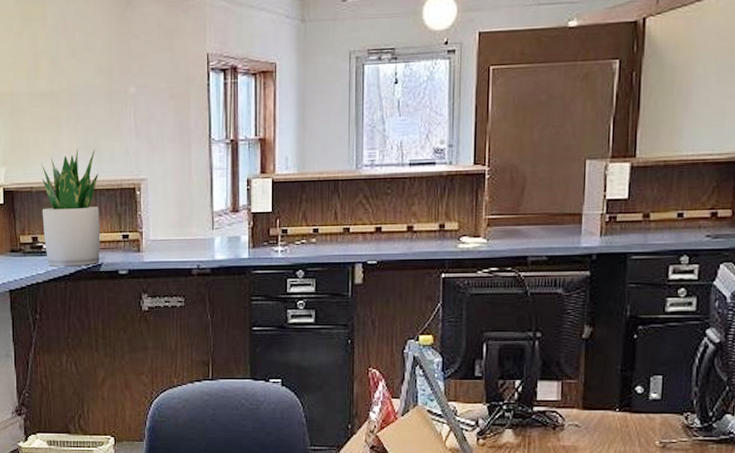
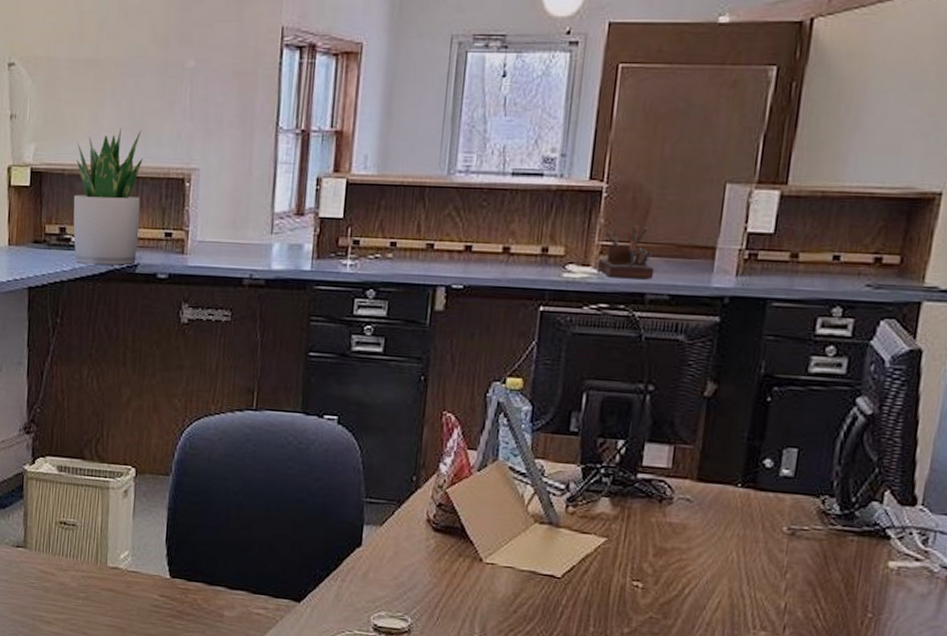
desk organizer: none [486,200,534,245] -> present [597,225,655,279]

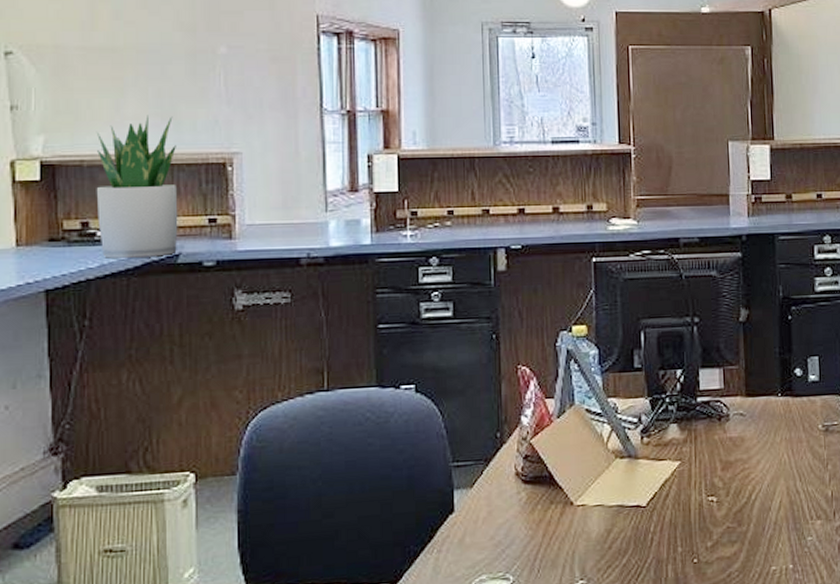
desk organizer: present [597,225,655,279] -> none [636,180,684,227]

